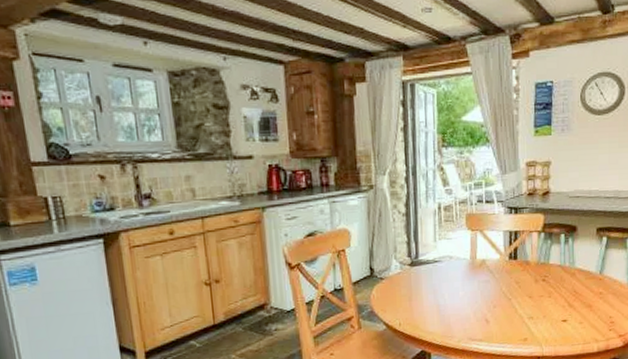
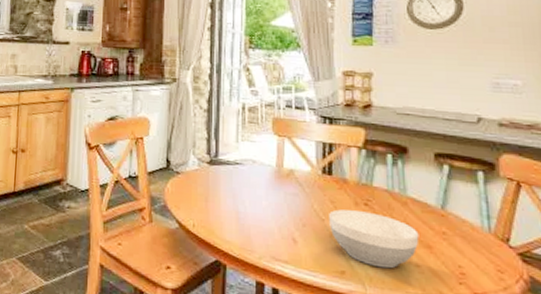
bowl: none [515,286,583,330] -> present [329,209,419,269]

